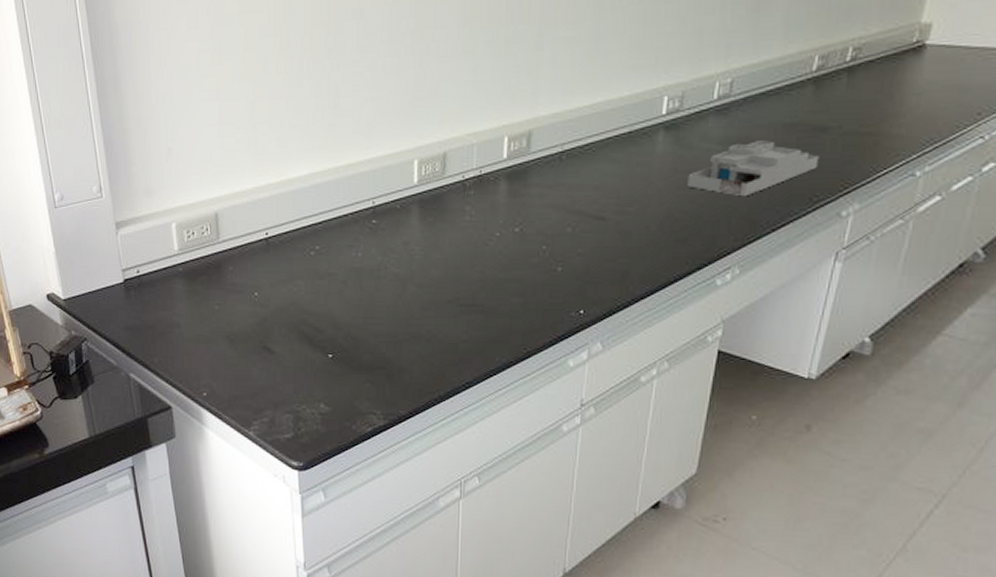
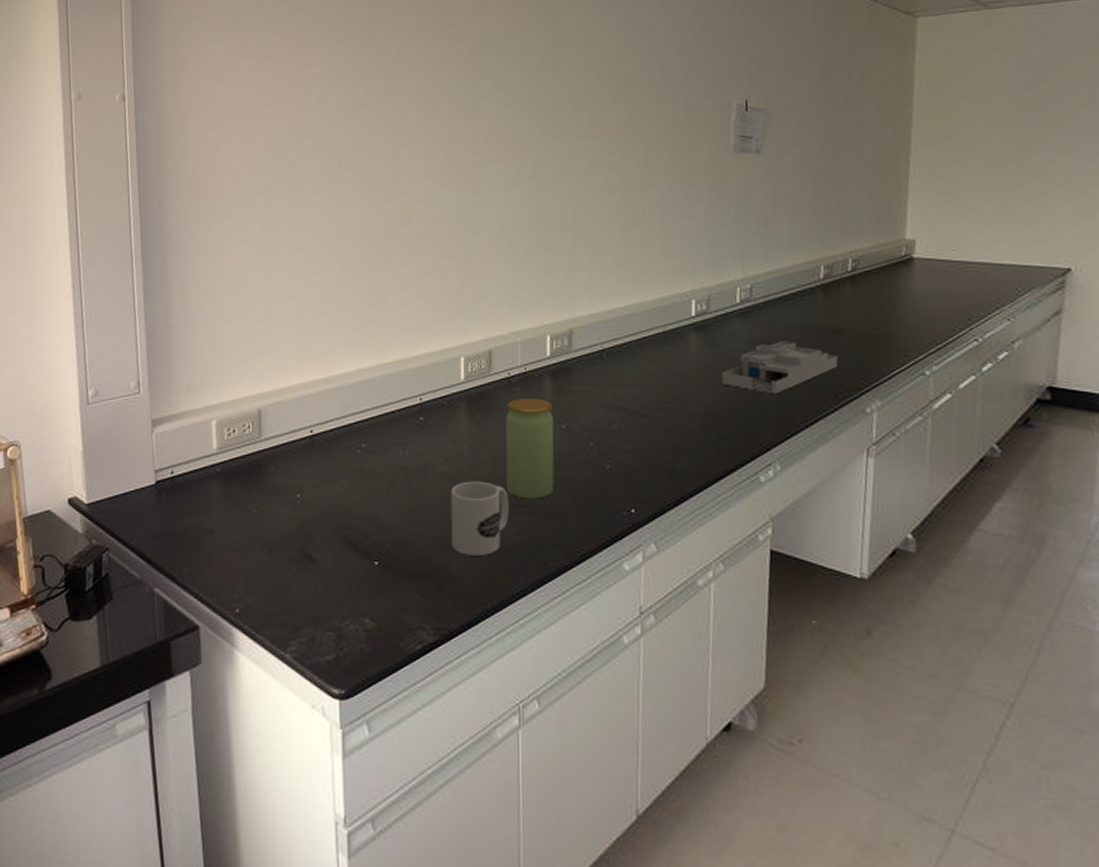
mug: none [401,282,458,351] -> present [451,481,509,556]
jar: none [457,202,508,300] -> present [506,399,555,499]

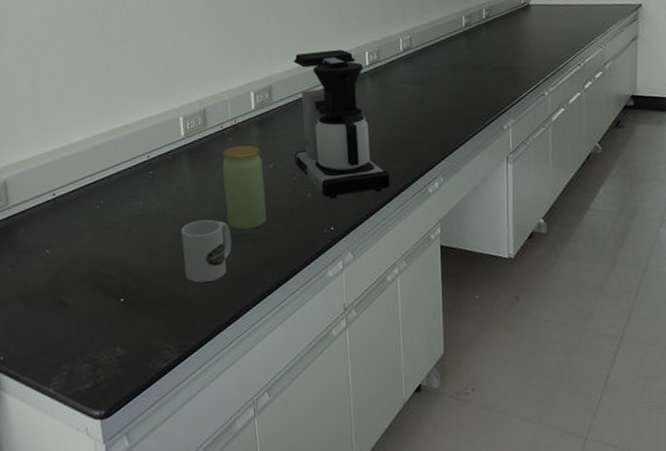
coffee maker: none [592,294,711,476] -> present [293,50,391,200]
desk organizer: present [721,341,839,394] -> none [393,78,481,122]

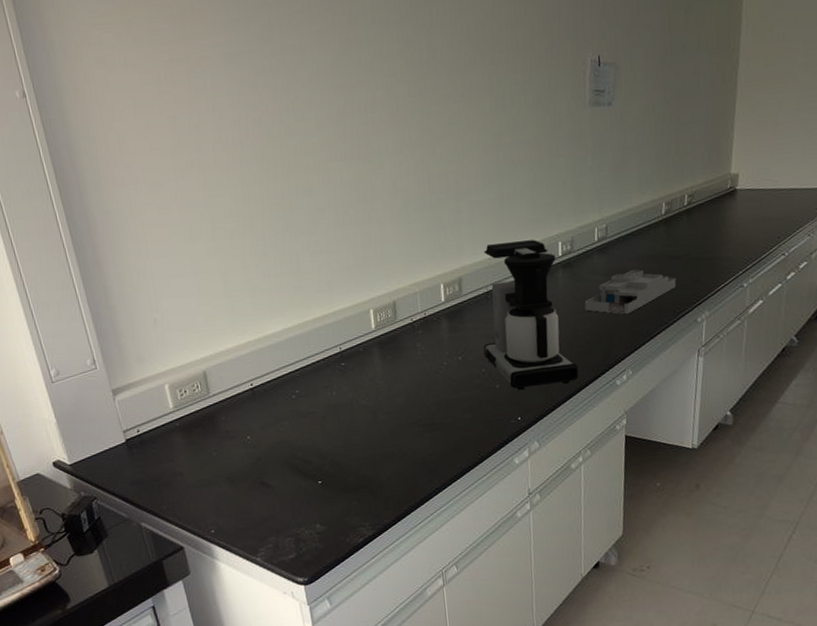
mug: present [181,219,232,283] -> none [373,409,422,468]
jar: present [222,145,267,230] -> none [412,337,456,419]
desk organizer: none [393,78,481,122] -> present [584,269,677,315]

